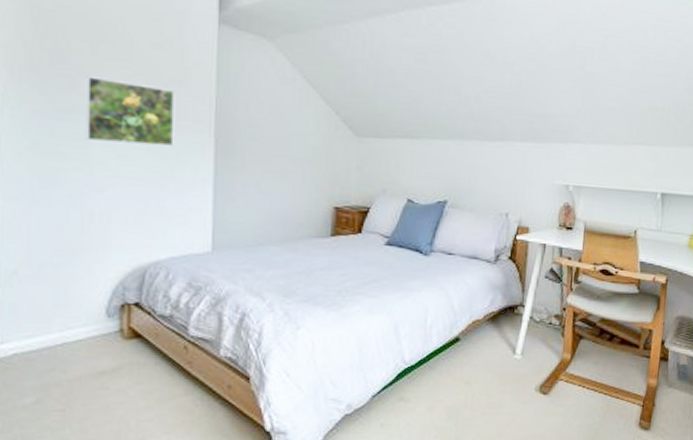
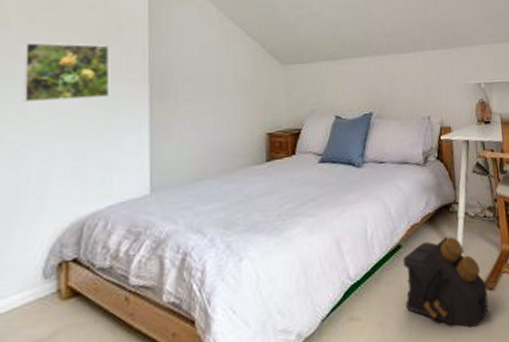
backpack: none [456,338,541,425] -> present [403,236,489,327]

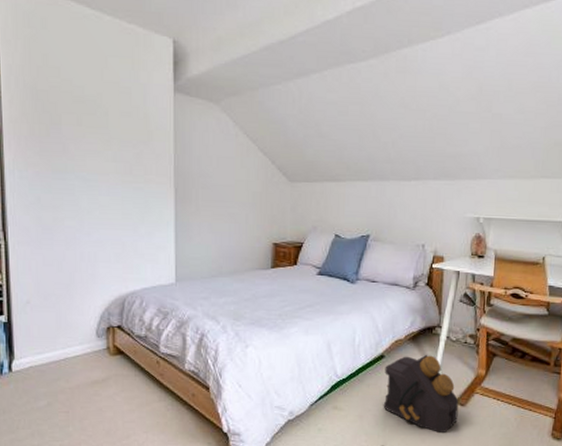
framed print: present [23,42,110,103] -> none [74,142,143,196]

